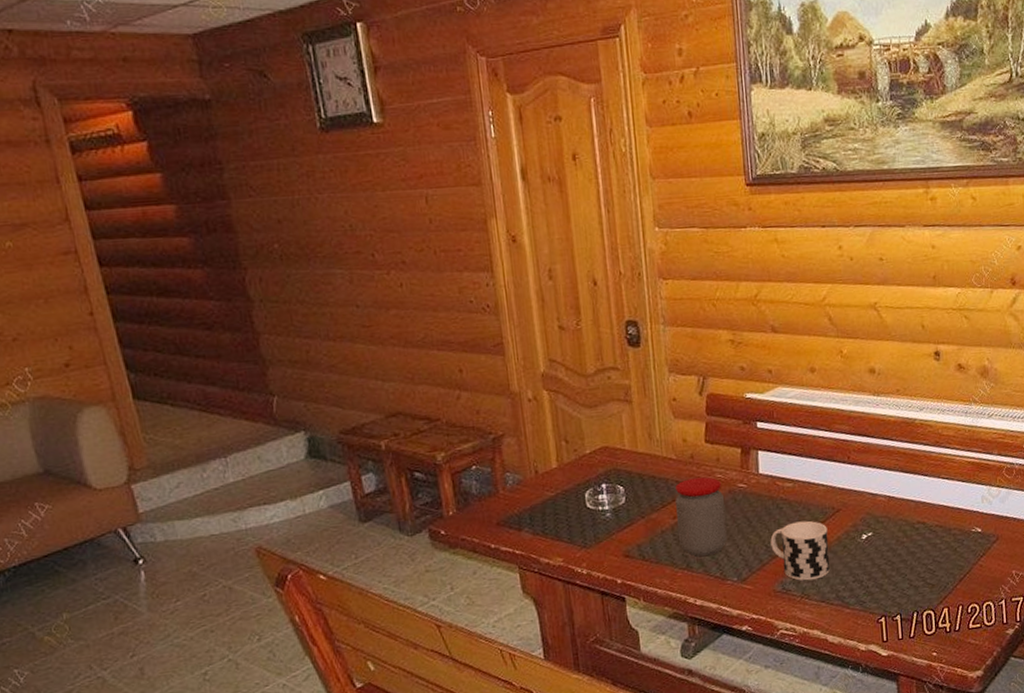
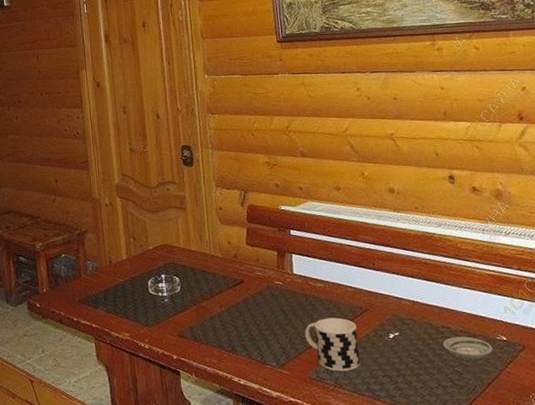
jar: present [675,477,728,557] -> none [222,274,267,342]
saucer: none [917,531,967,557] -> present [442,336,493,361]

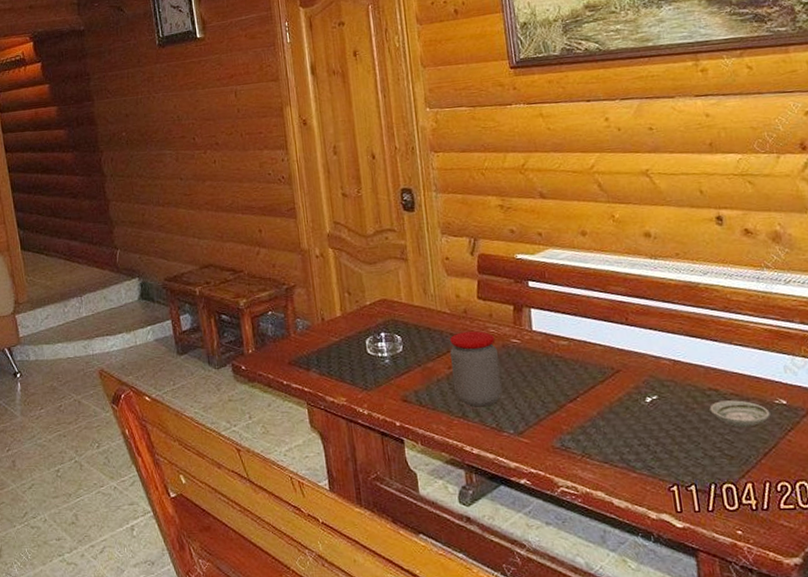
jar: none [222,274,267,342] -> present [450,331,503,407]
cup: present [305,317,360,372] -> none [546,379,612,440]

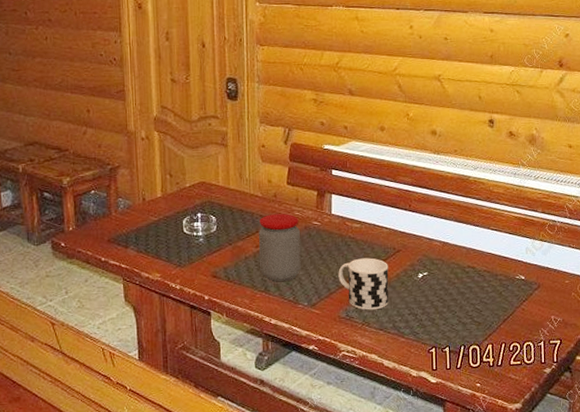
cup: none [546,379,612,440] -> present [338,258,389,310]
saucer: present [709,400,770,428] -> none [467,276,512,299]

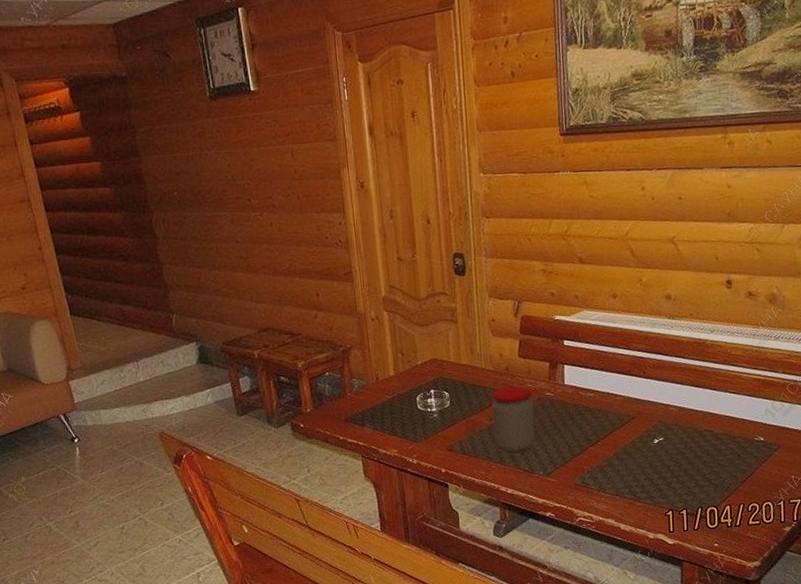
cup: present [338,258,389,310] -> none [573,426,625,477]

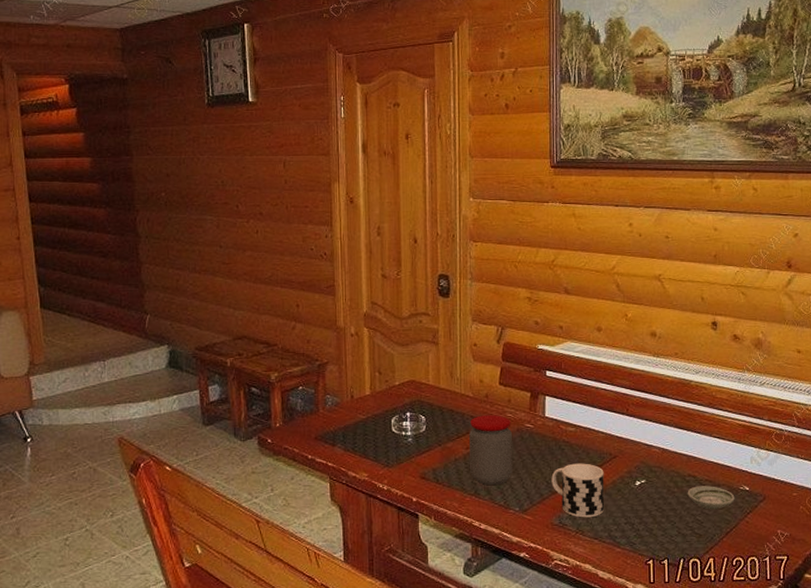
cup: none [573,426,625,477] -> present [551,463,605,518]
saucer: none [704,439,750,462] -> present [687,486,735,510]

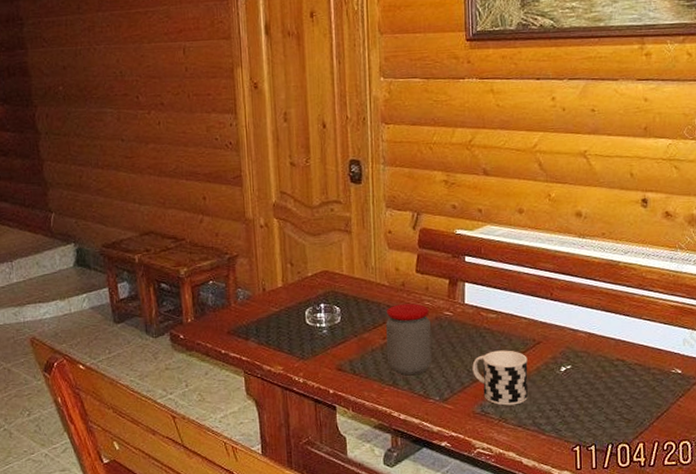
saucer: present [687,486,735,510] -> none [615,369,666,394]

